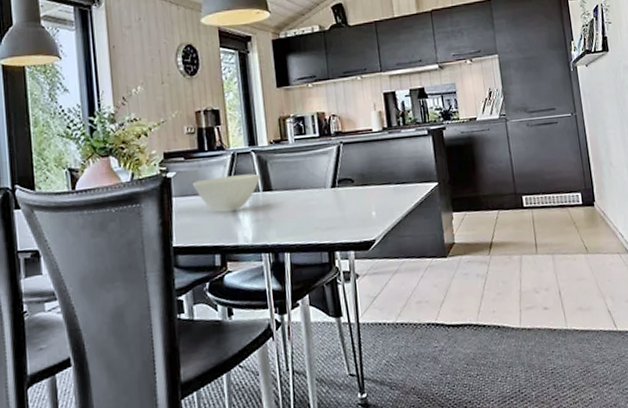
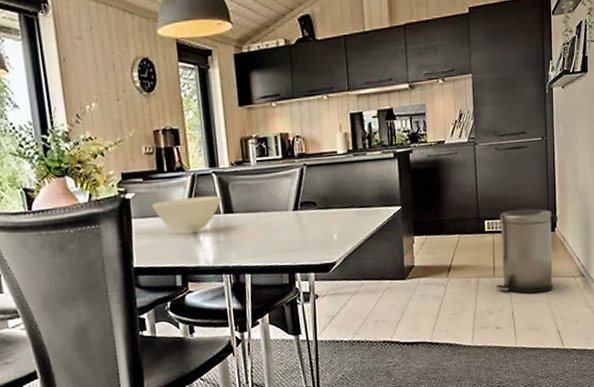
pedal bin: none [537,183,599,272] -> present [495,208,558,294]

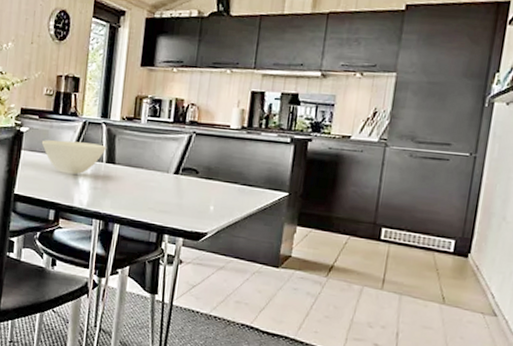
pedal bin: present [495,208,558,294] -> none [381,223,475,322]

